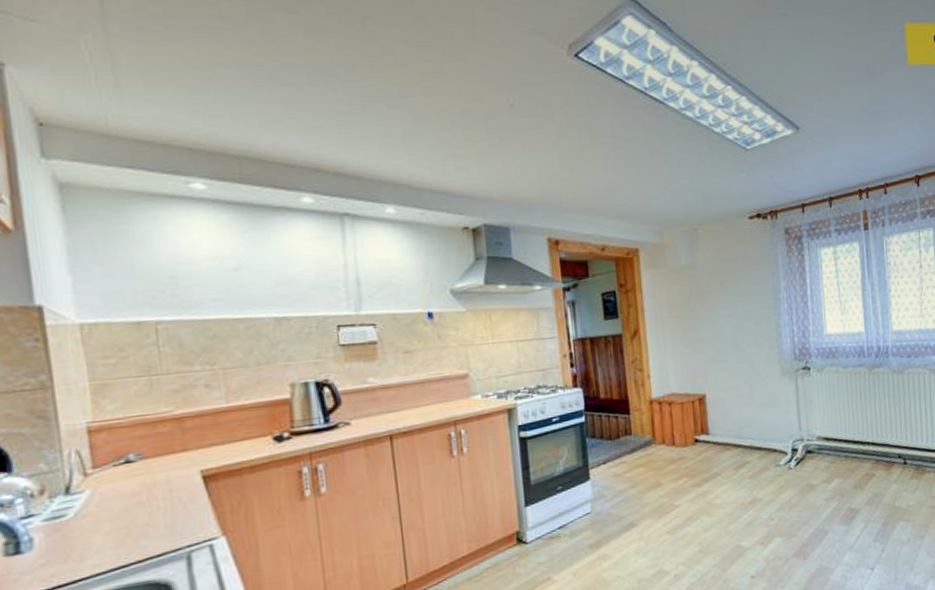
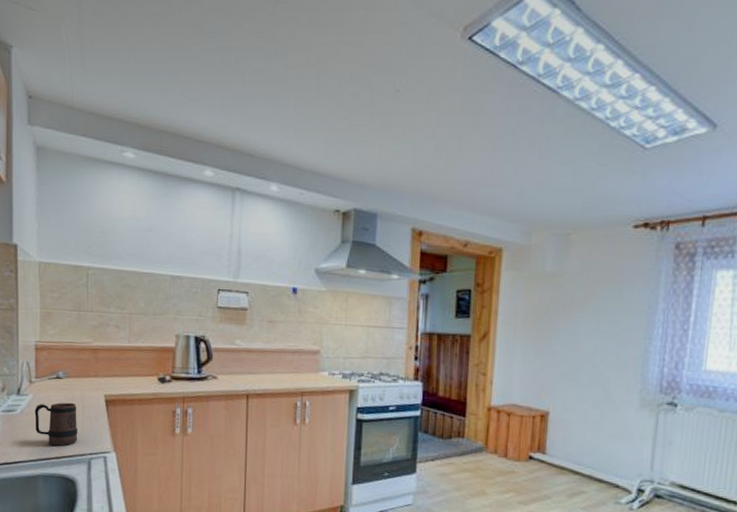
mug: none [96,488,168,548] -> present [34,402,78,446]

